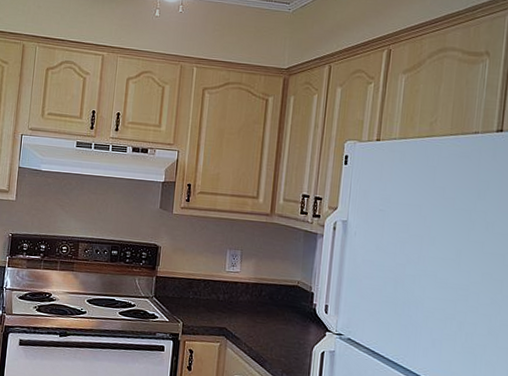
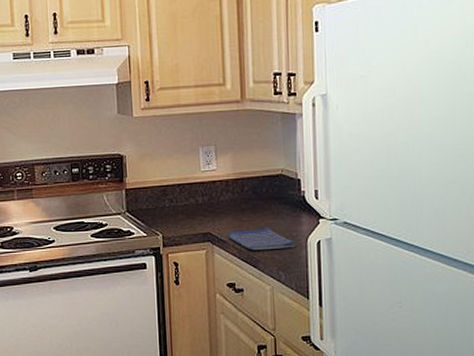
dish towel: none [241,330,302,354] -> present [228,228,295,251]

